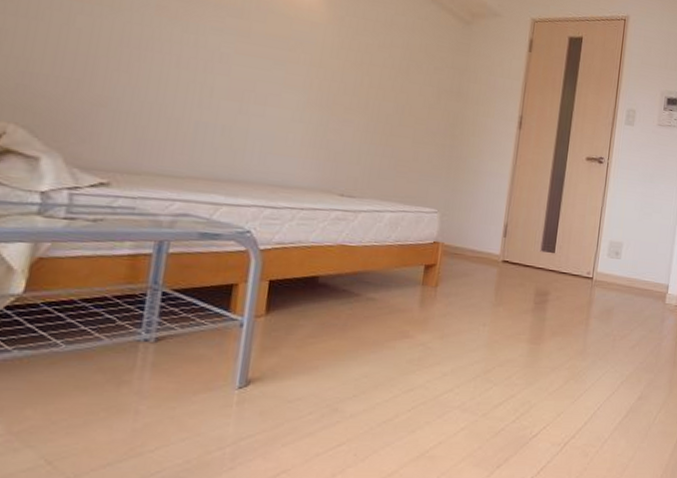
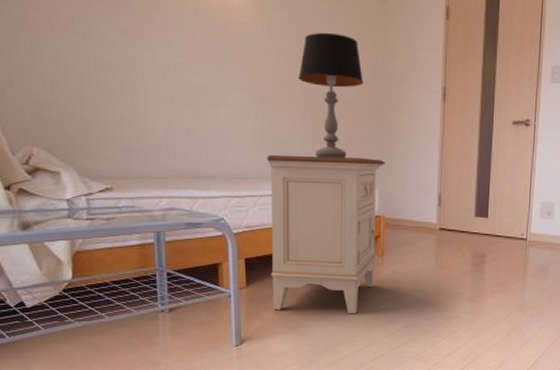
nightstand: none [295,163,451,353] -> present [267,154,385,314]
table lamp: none [366,44,437,177] -> present [298,32,363,159]

